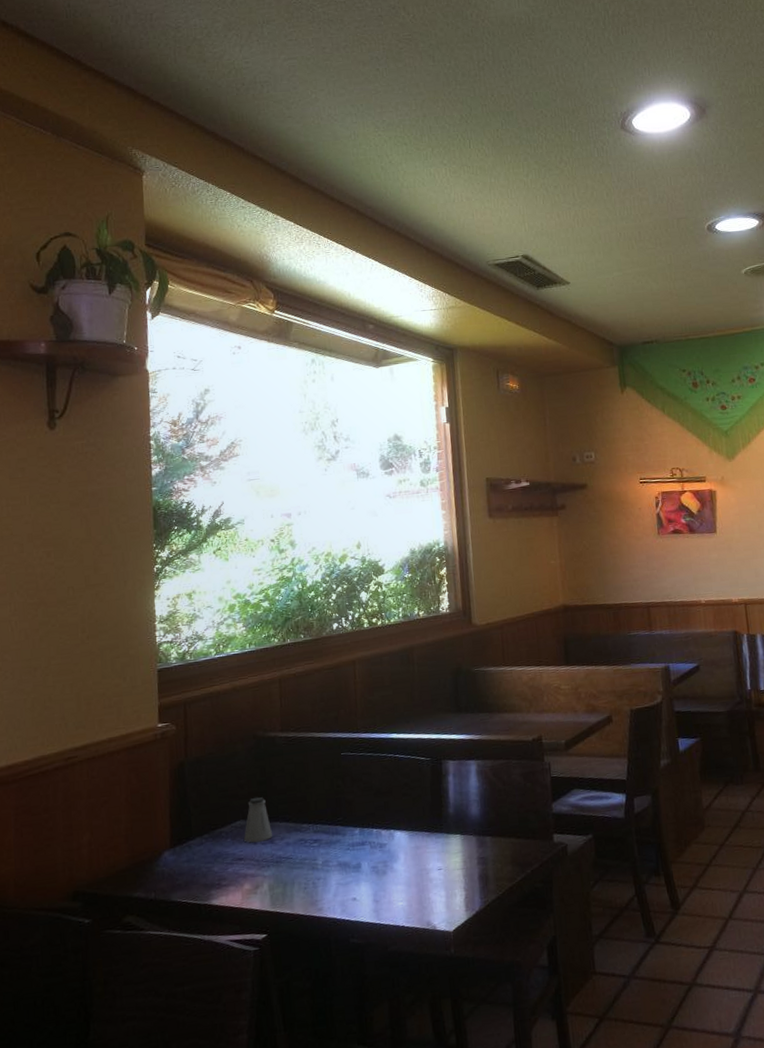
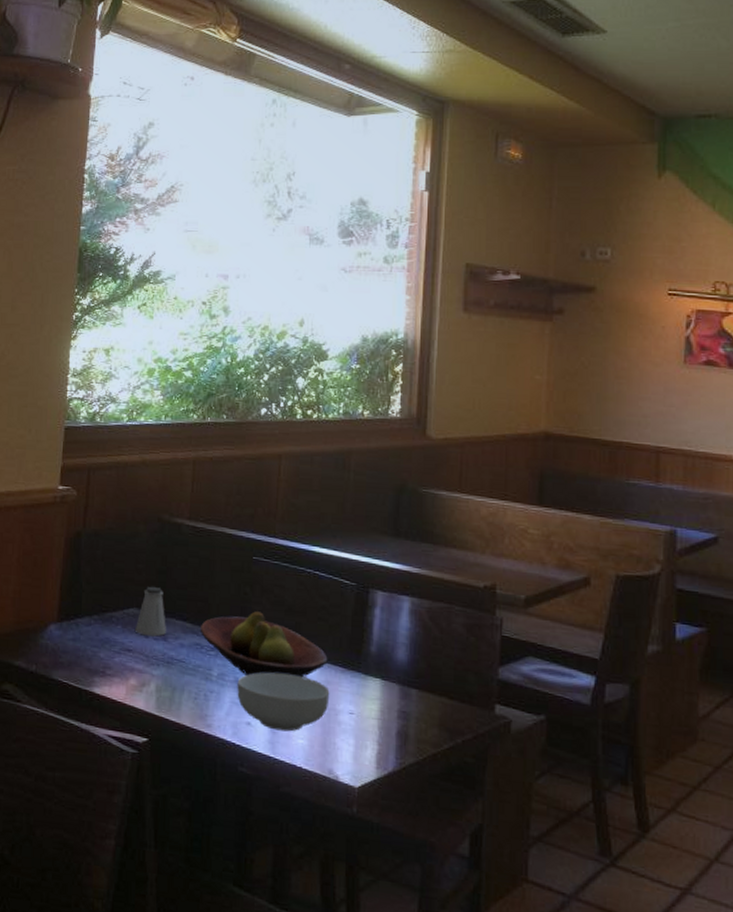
fruit bowl: none [302,799,415,858] -> present [199,611,328,678]
cereal bowl: none [340,847,420,900] -> present [237,672,330,732]

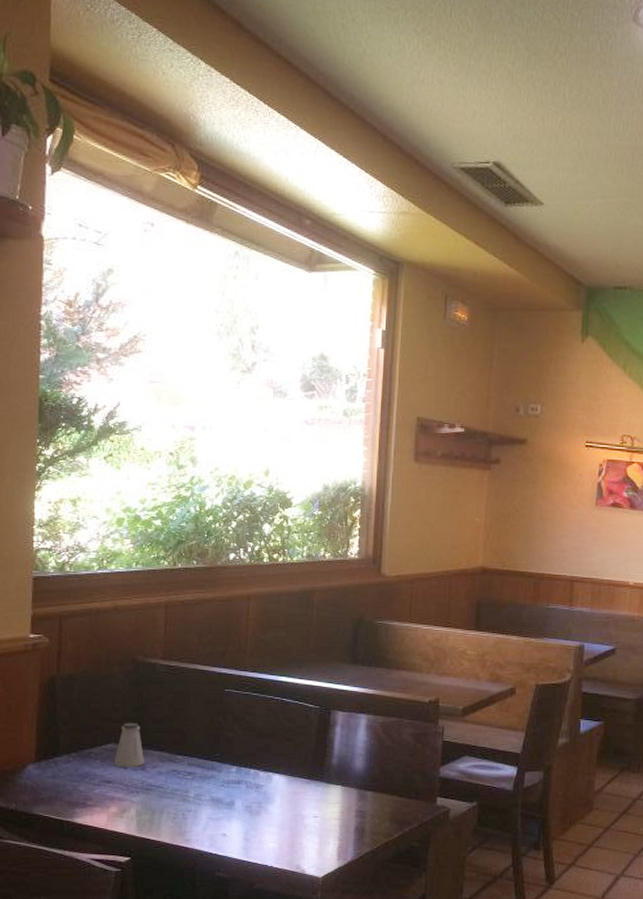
fruit bowl: present [199,611,328,678] -> none [176,737,295,794]
cereal bowl: present [237,672,330,732] -> none [213,789,297,838]

